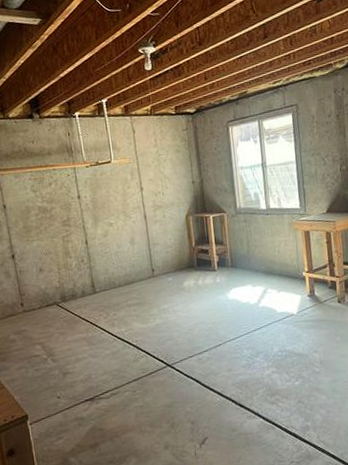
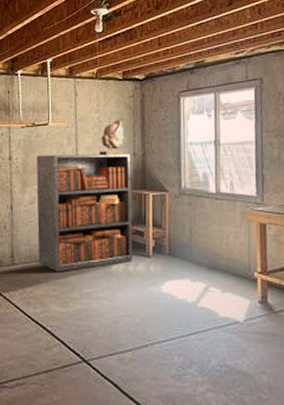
bookcase: none [103,182,201,295] -> present [36,153,132,273]
sculpture bust: none [161,152,183,186] -> present [99,119,124,155]

